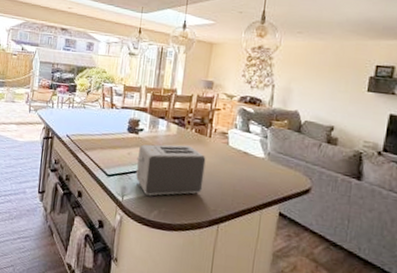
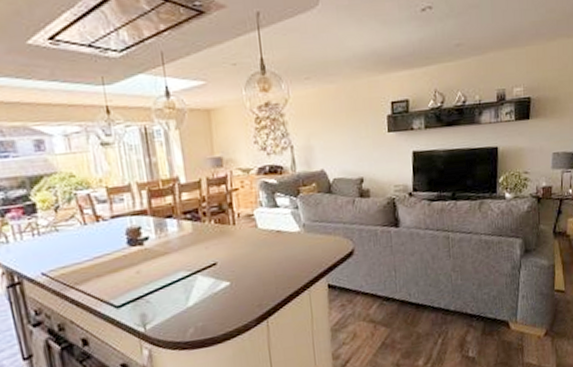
toaster: present [136,144,206,196] -> none [149,241,240,315]

